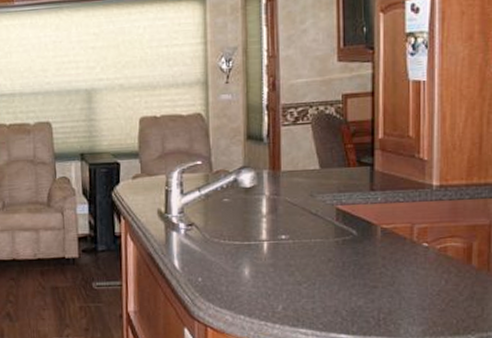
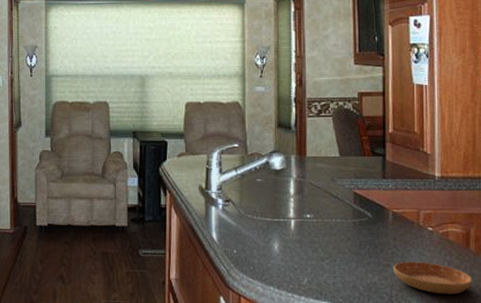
saucer: none [381,281,474,316] -> present [393,261,473,295]

